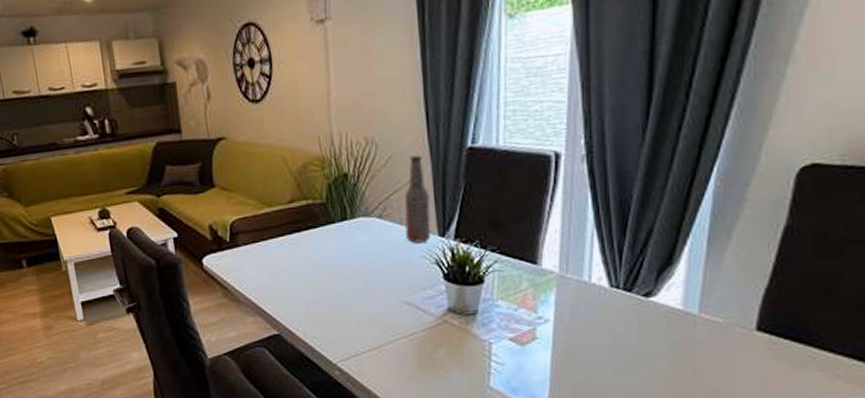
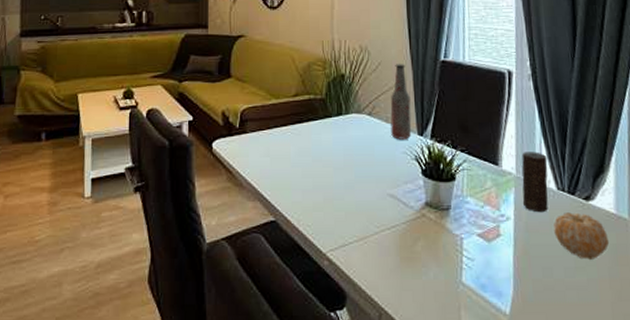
candle: none [565,246,600,313] -> present [522,152,548,213]
fruit: none [602,310,671,359] -> present [553,212,610,259]

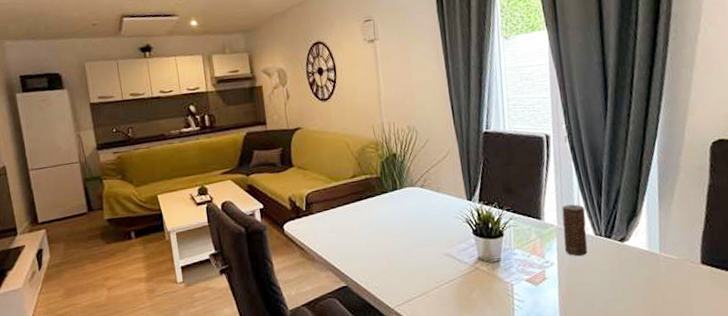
bottle: present [390,64,412,140] -> none [440,138,461,206]
fruit: present [553,212,610,259] -> none [593,253,643,291]

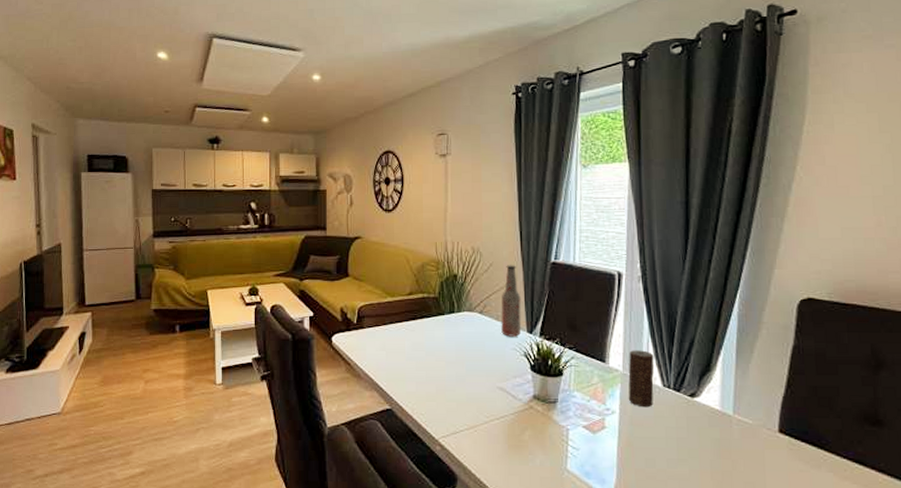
bottle: none [440,138,461,206] -> present [501,265,522,337]

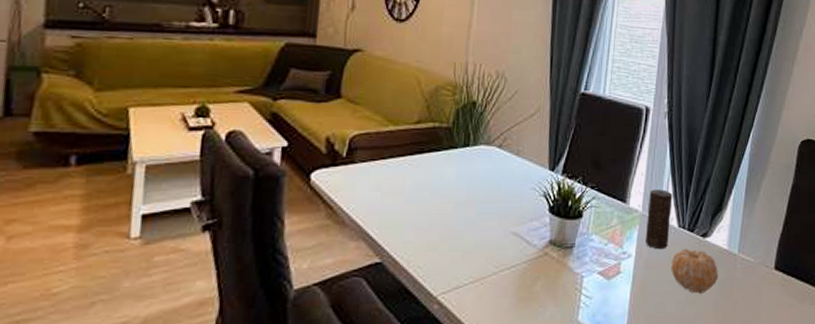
bottle: present [501,265,522,337] -> none [521,93,545,175]
fruit: none [658,408,713,452] -> present [671,249,719,294]

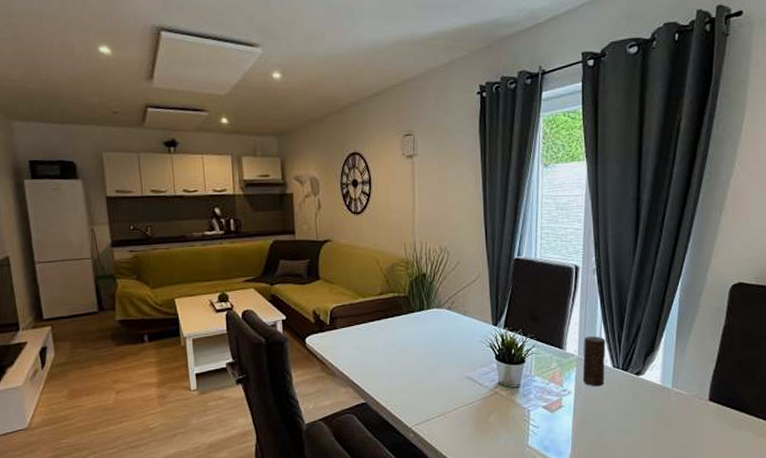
fruit: present [671,249,719,294] -> none [608,385,654,423]

